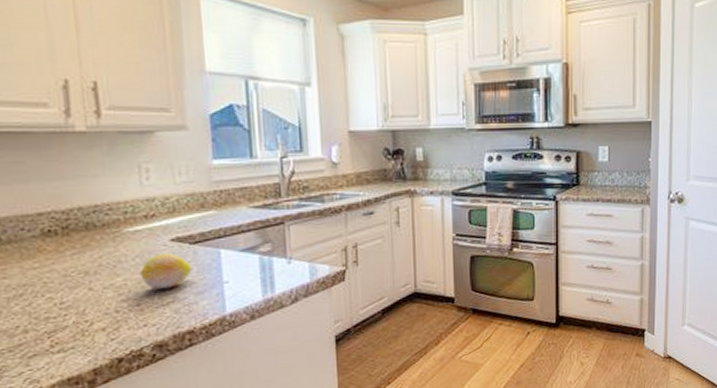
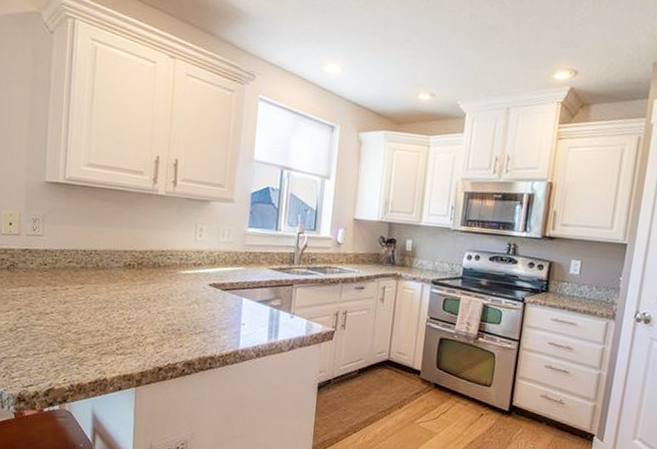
fruit: present [140,253,192,289] -> none [184,293,221,322]

